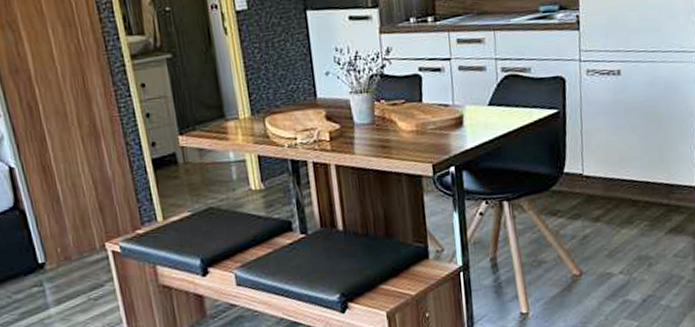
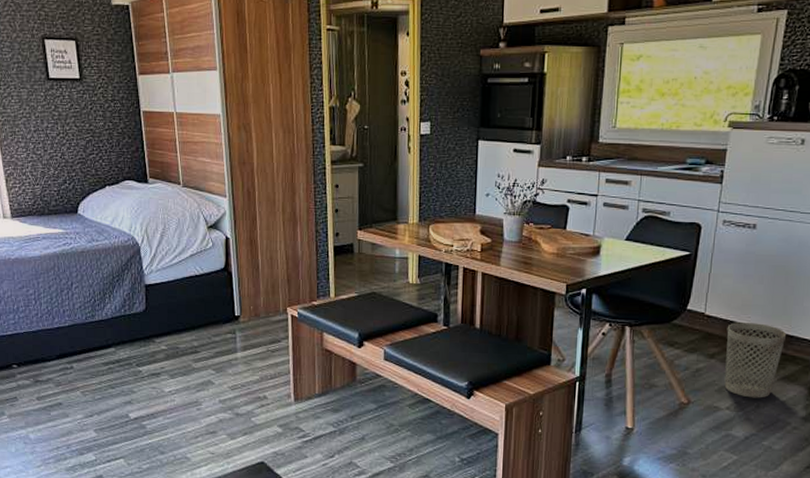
wastebasket: none [607,176,667,258] -> present [724,322,787,398]

